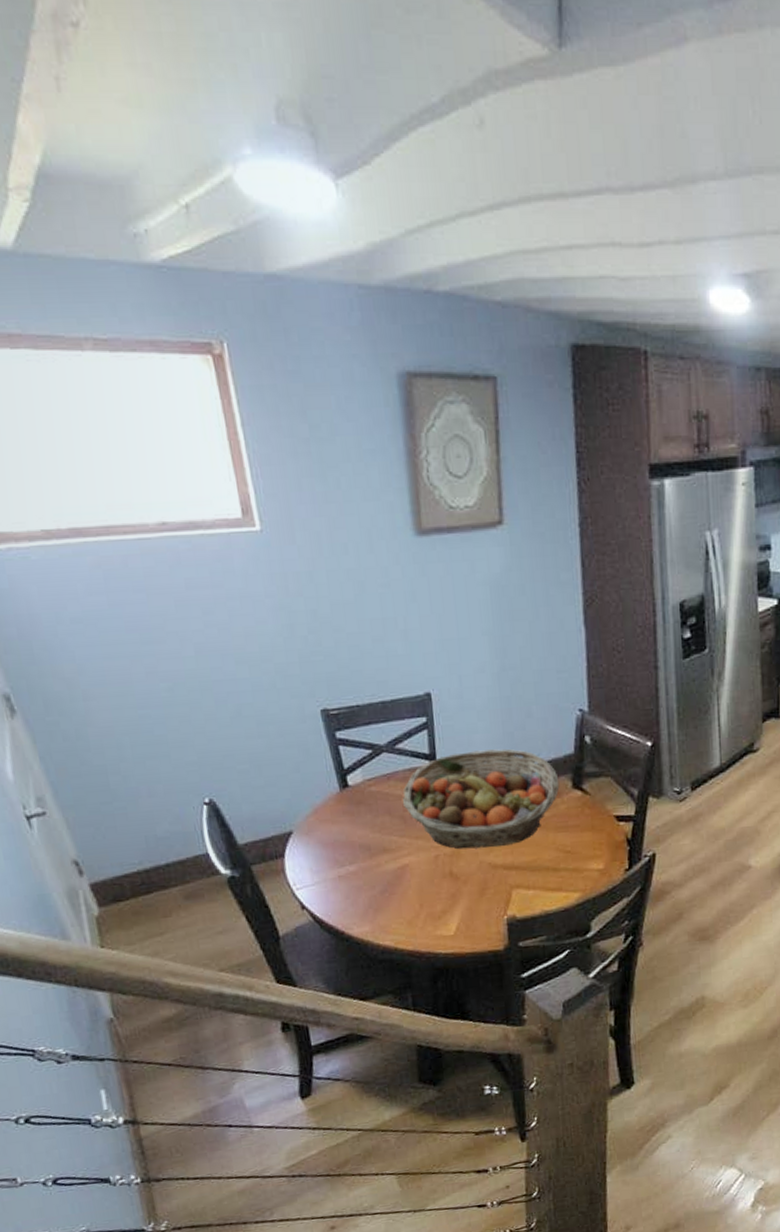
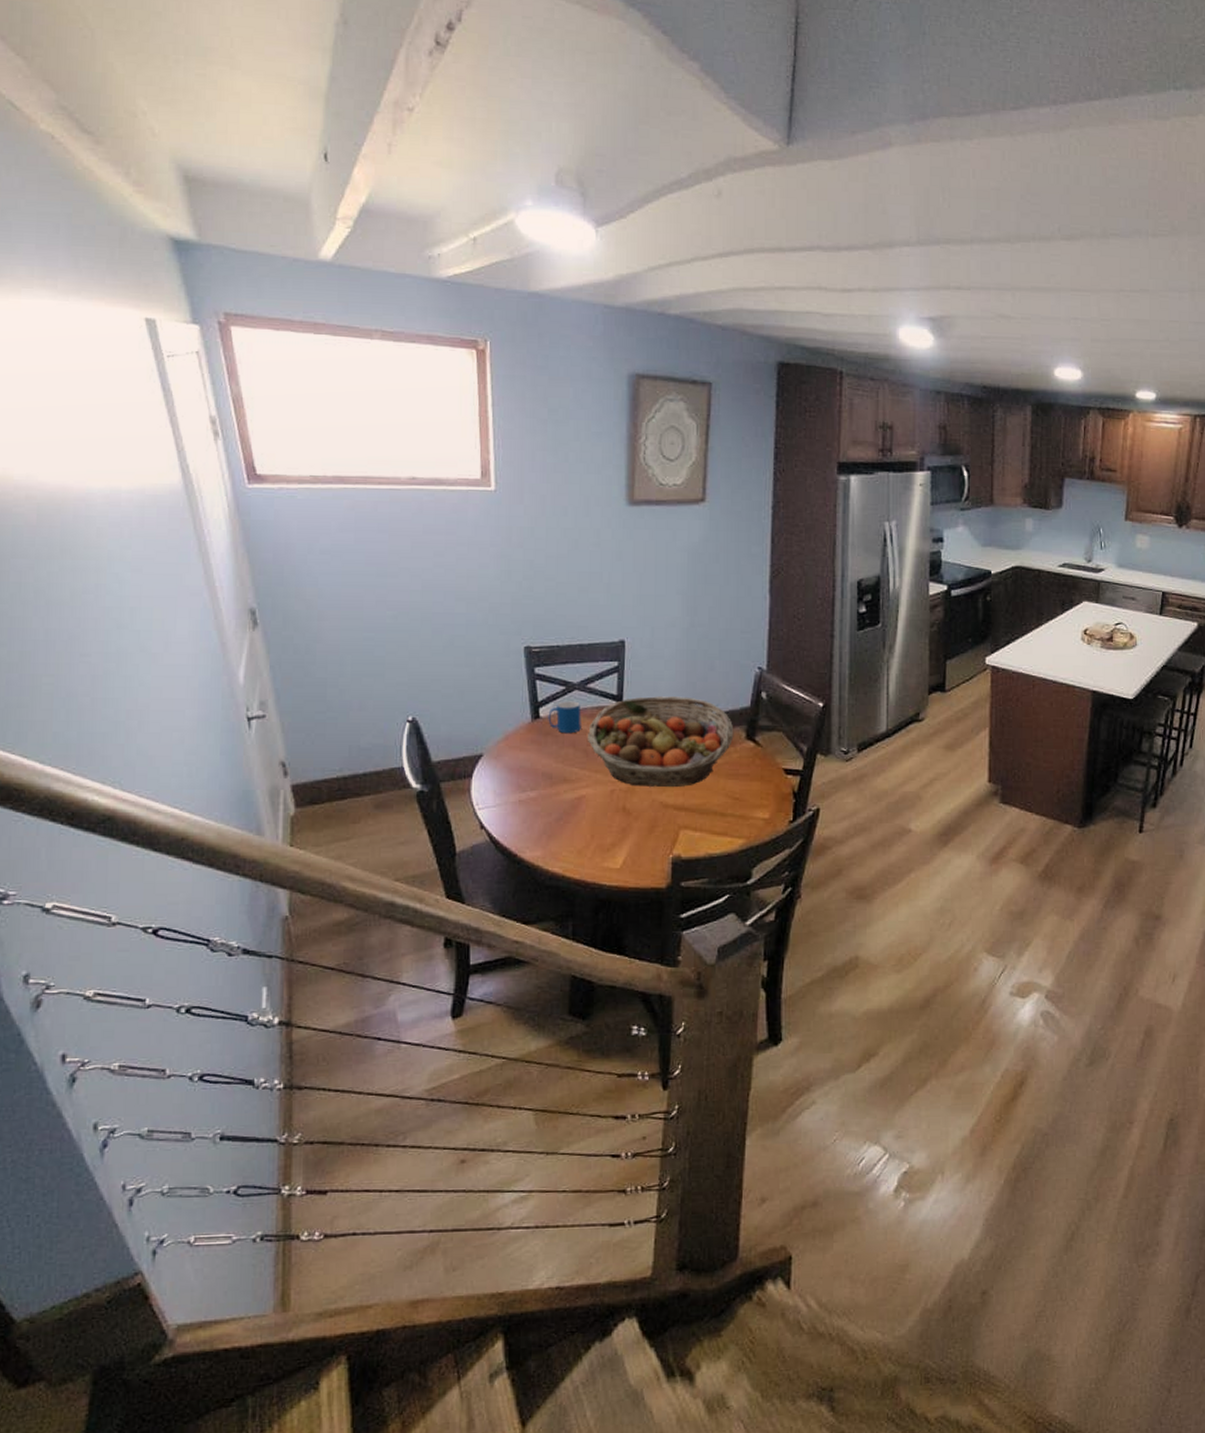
mug: none [357,764,395,801] -> present [548,701,581,734]

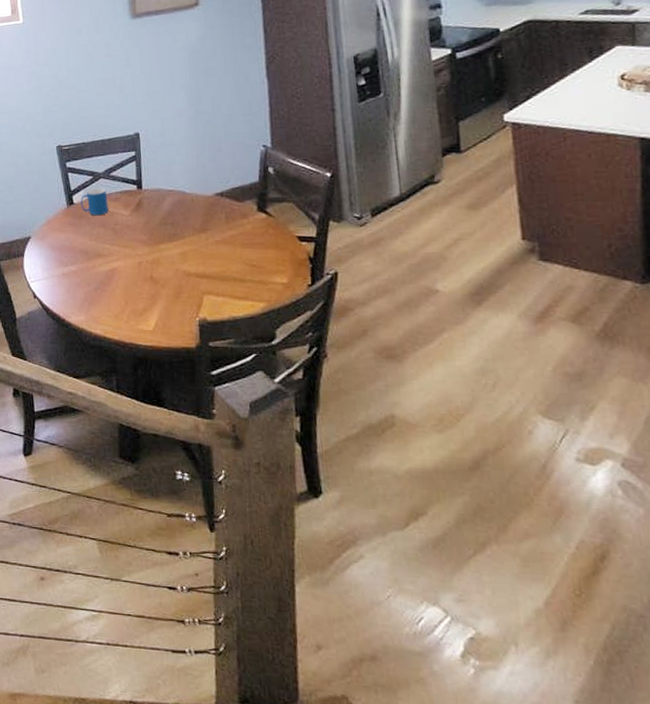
fruit basket: present [587,696,734,788] -> none [114,177,246,258]

